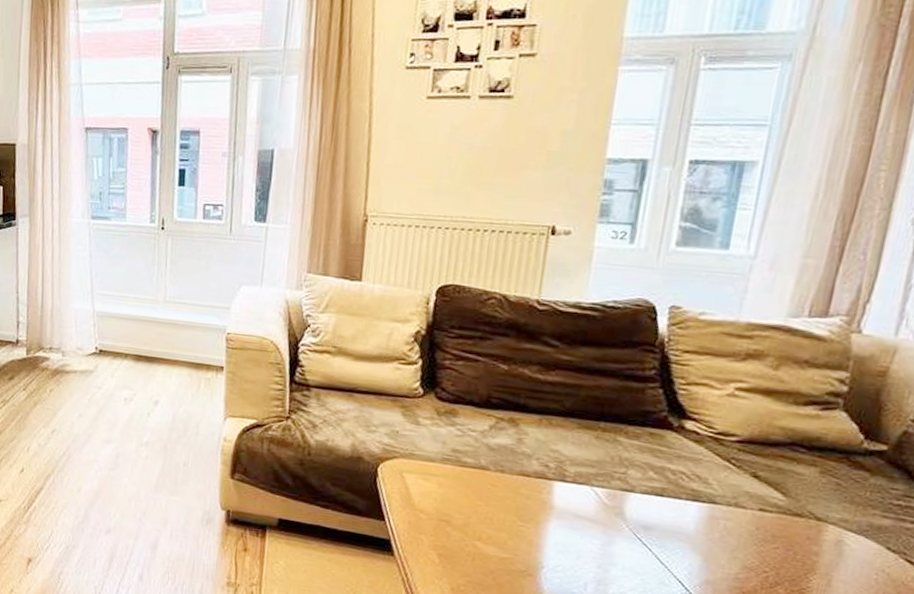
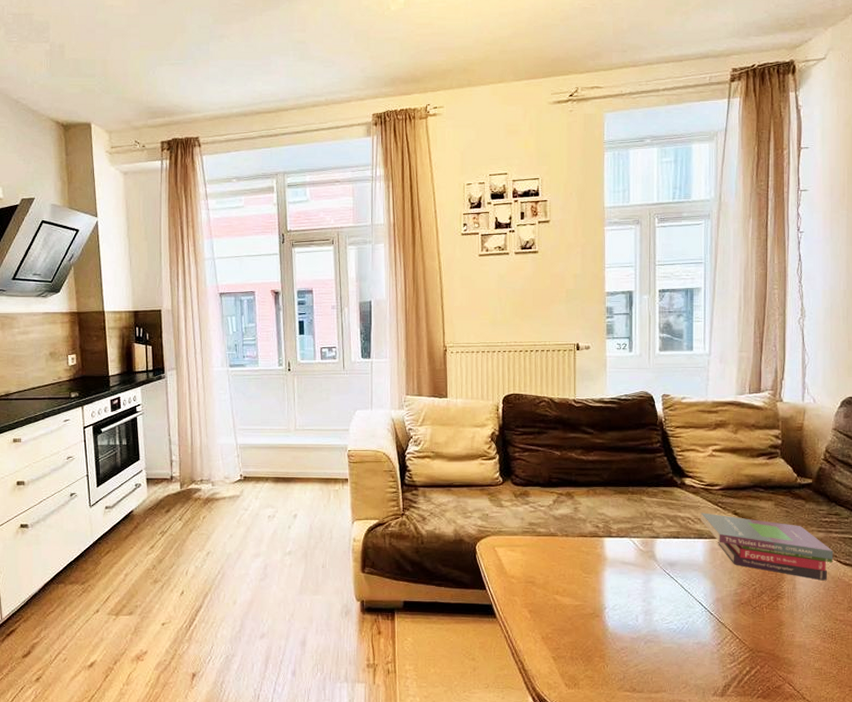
books: none [699,468,903,583] -> present [700,512,834,581]

